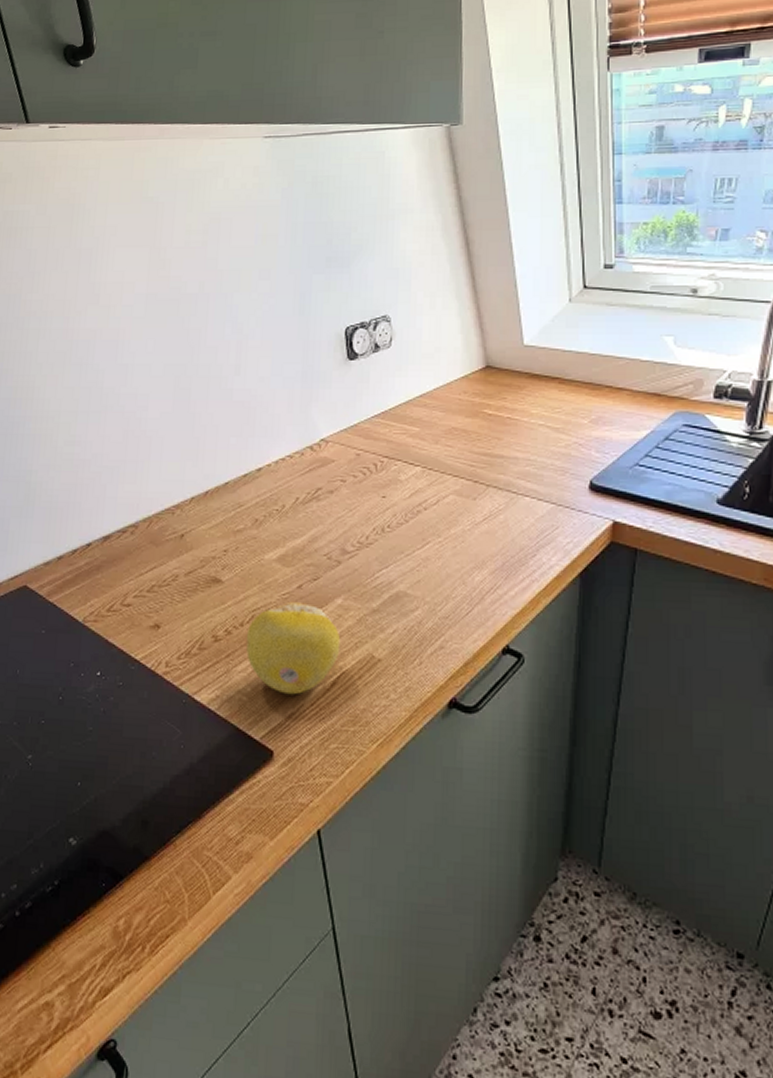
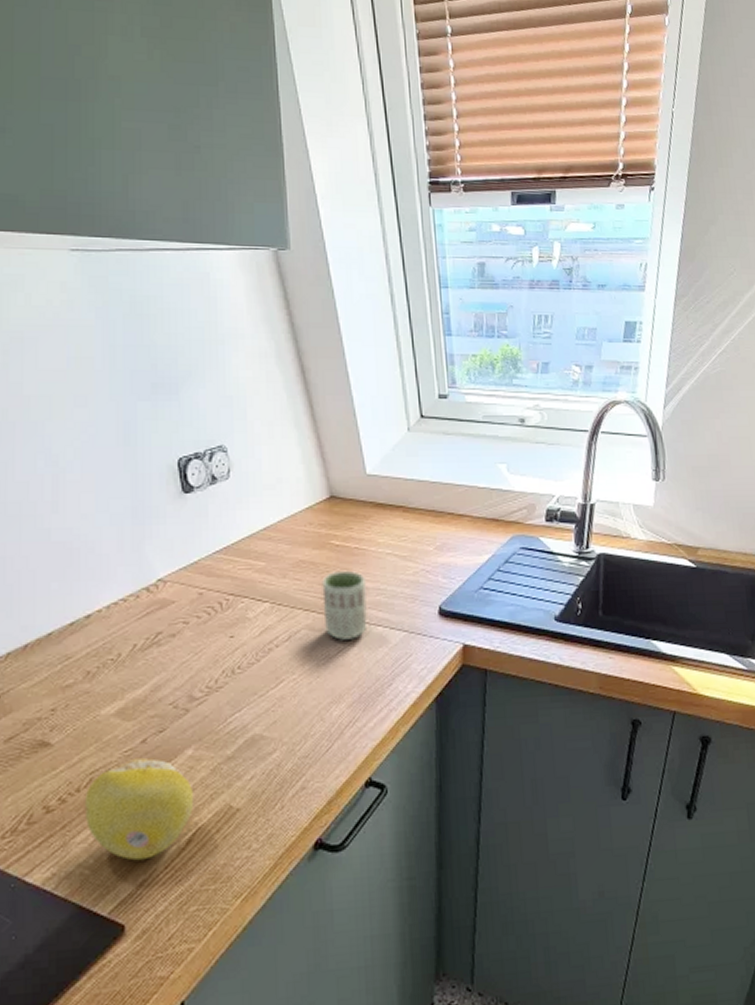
cup: none [471,439,517,509] -> present [322,570,368,642]

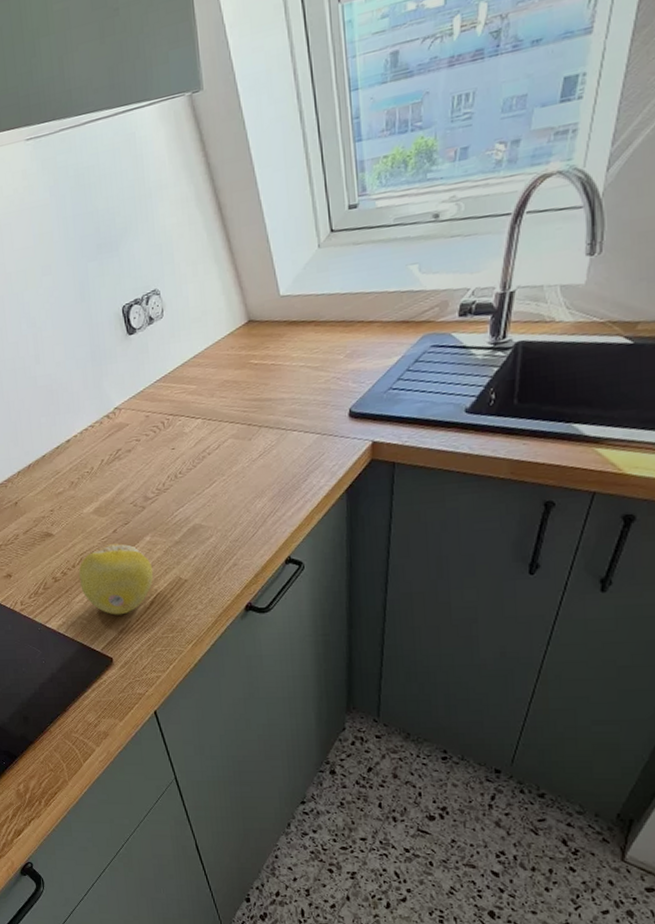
cup: present [322,570,368,642] -> none [244,385,284,447]

